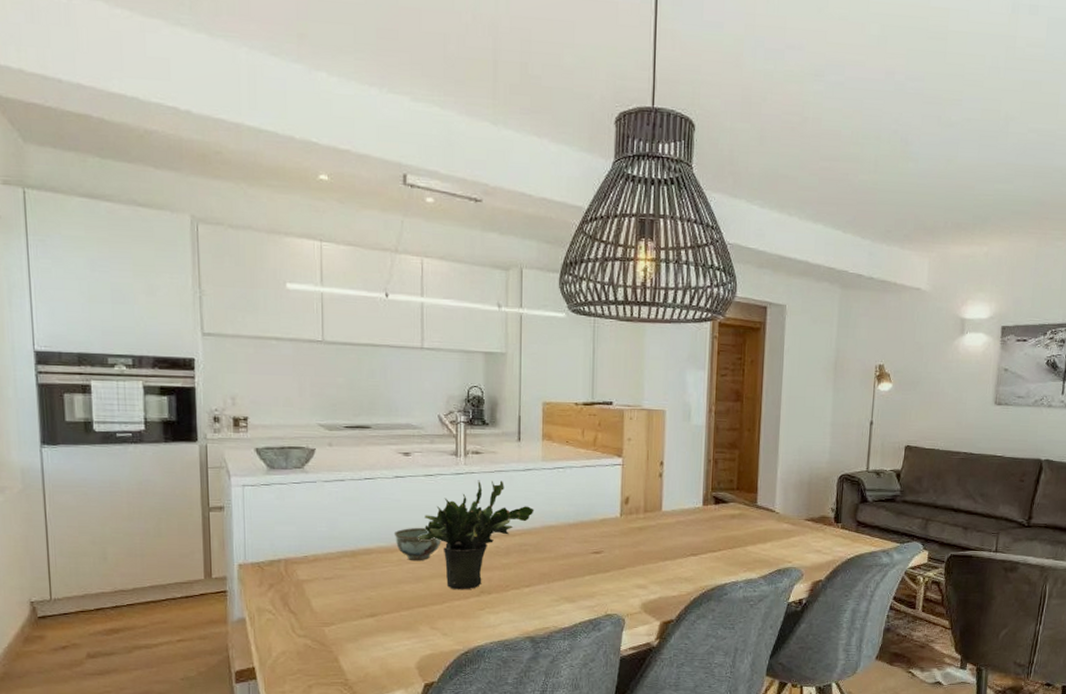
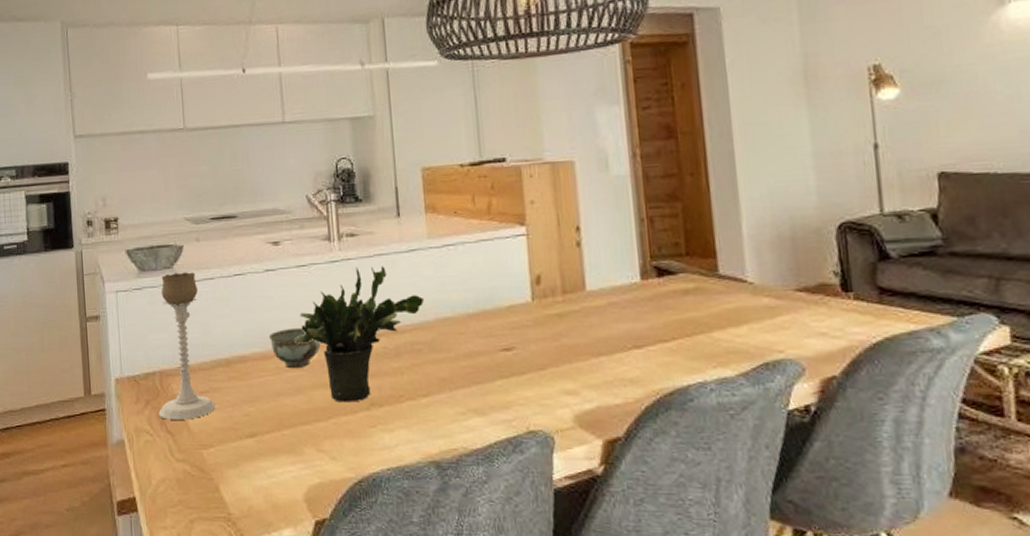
candle holder: none [282,472,339,601] -> present [158,272,216,420]

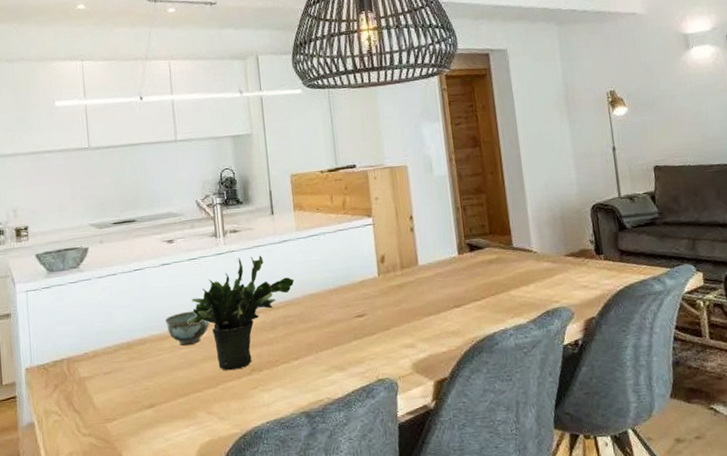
candle holder: present [158,272,216,420] -> none [66,270,119,400]

